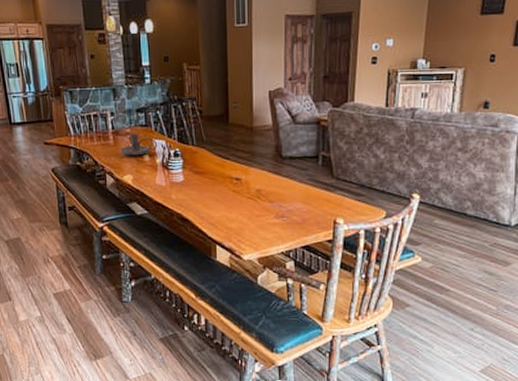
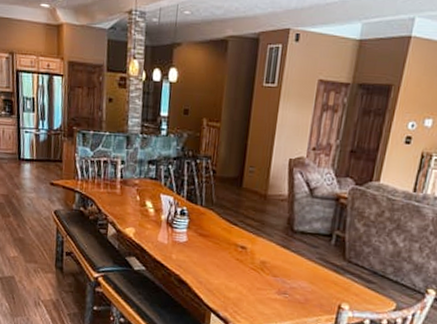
candle holder: present [120,133,158,156] -> none [125,185,165,209]

